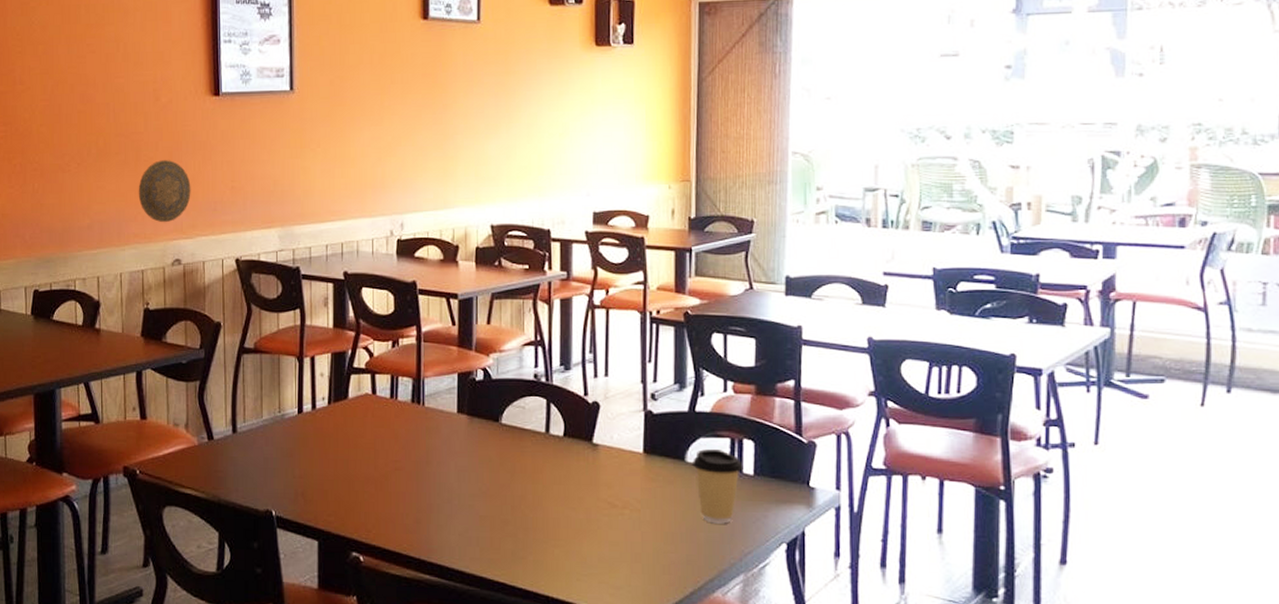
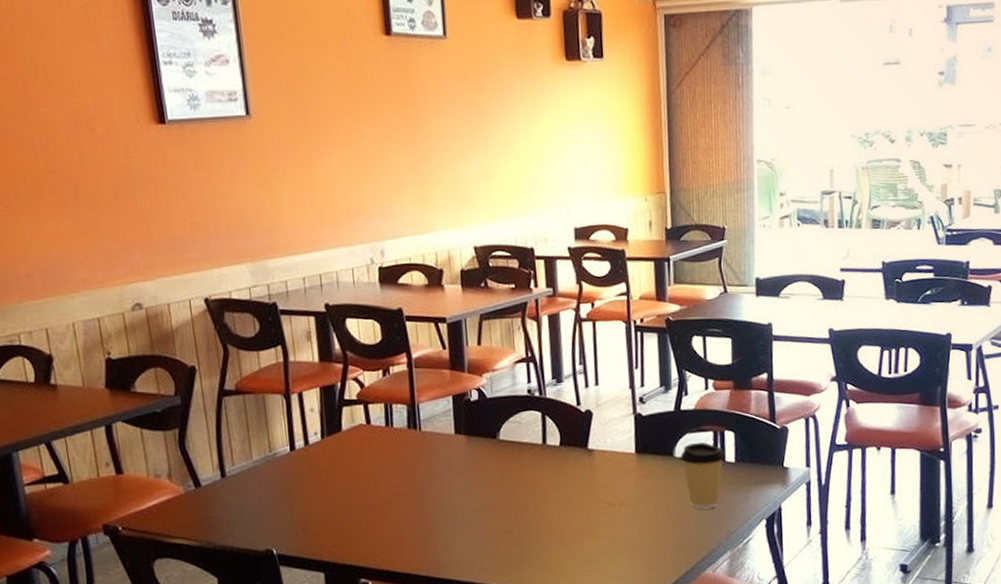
decorative plate: present [138,160,191,223] -> none [81,197,145,266]

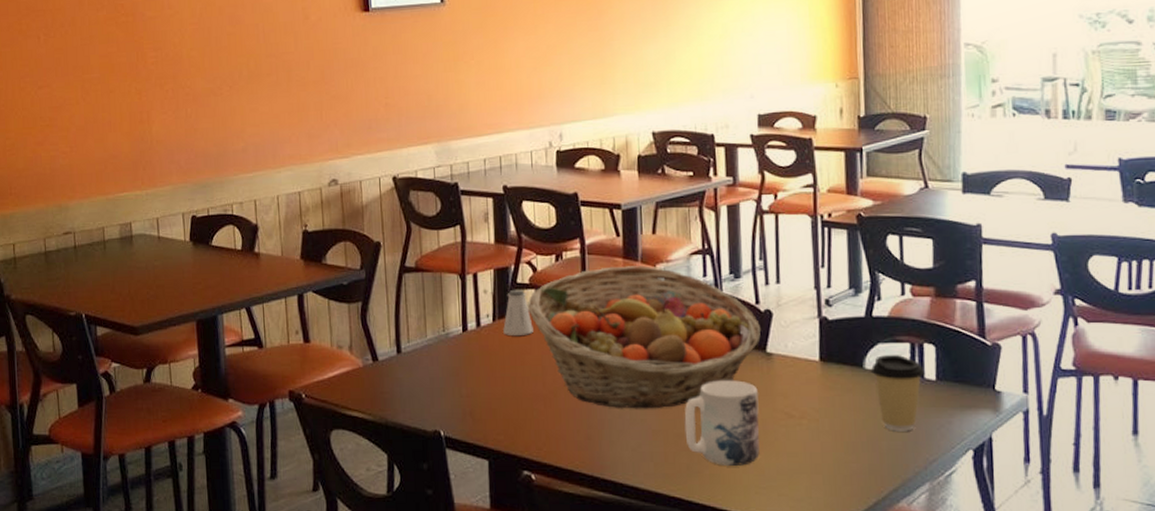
saltshaker: none [332,405,364,451] -> present [503,289,533,335]
fruit basket: none [356,376,583,512] -> present [527,266,762,409]
mug: none [514,476,584,555] -> present [684,380,760,467]

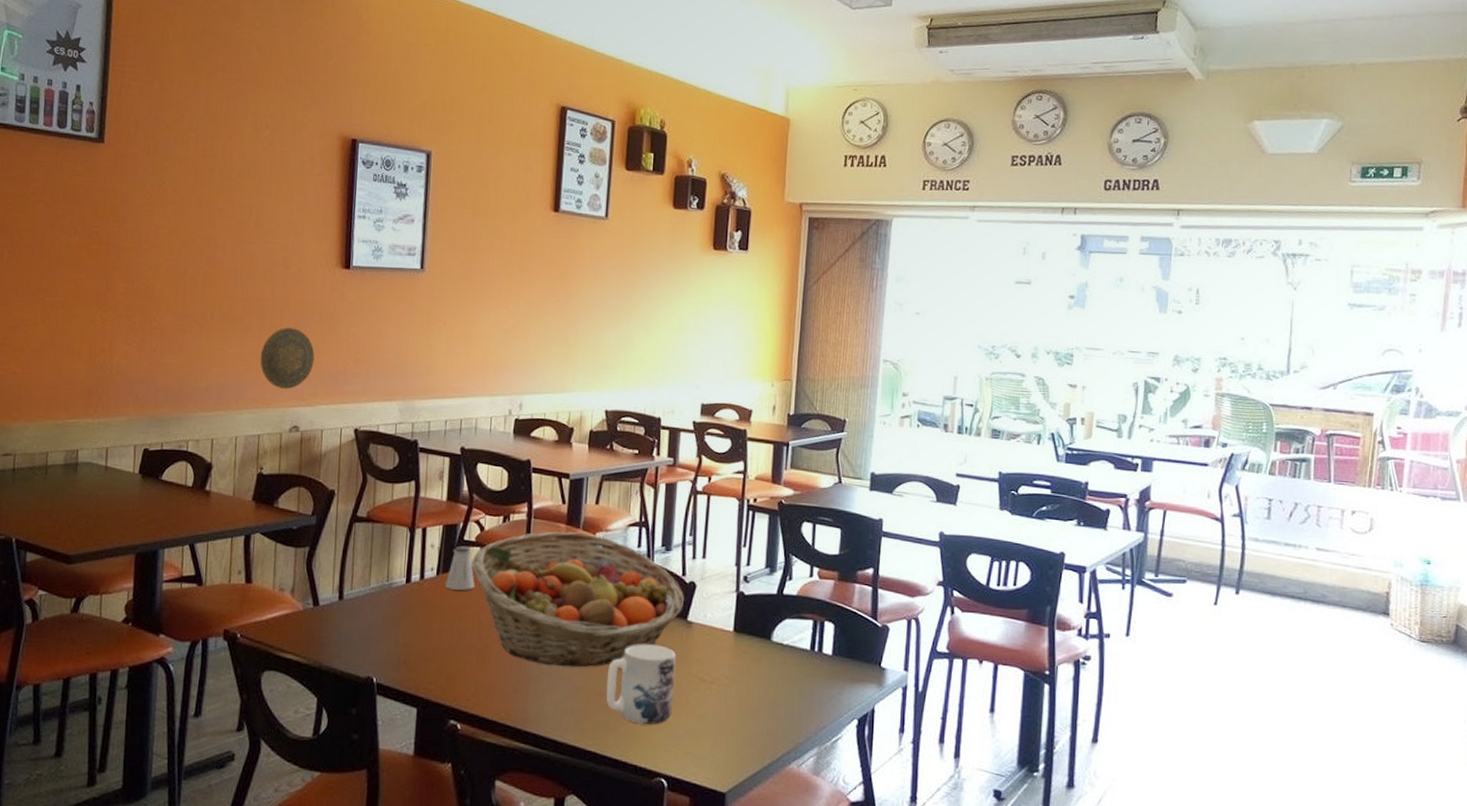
decorative plate: none [291,79,345,143] -> present [260,327,315,390]
coffee cup: present [871,355,925,431] -> none [778,630,823,700]

